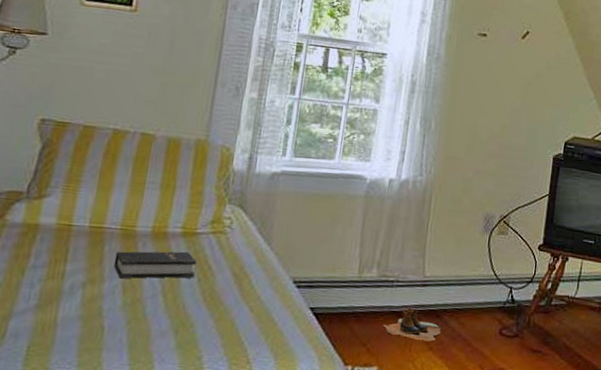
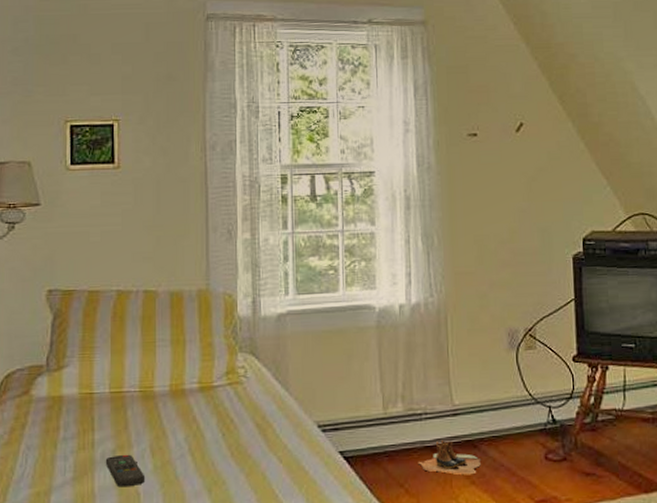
remote control: none [73,288,113,320] -> present [105,454,146,488]
hardback book: present [113,251,198,279] -> none [139,407,219,442]

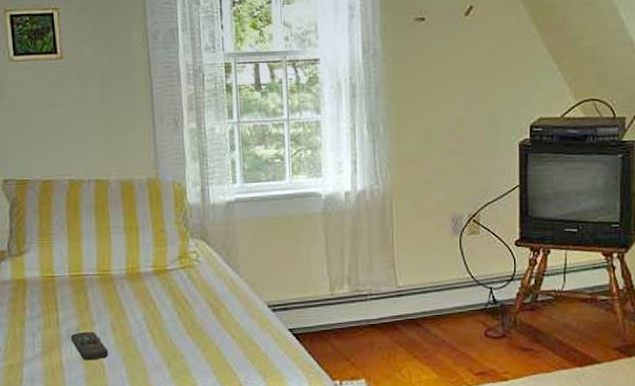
boots: present [417,440,482,475] -> none [363,318,424,350]

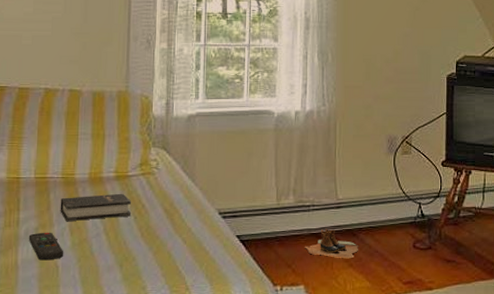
hardback book: none [99,288,174,321] -> present [60,193,132,222]
boots: none [363,318,424,350] -> present [304,228,359,259]

